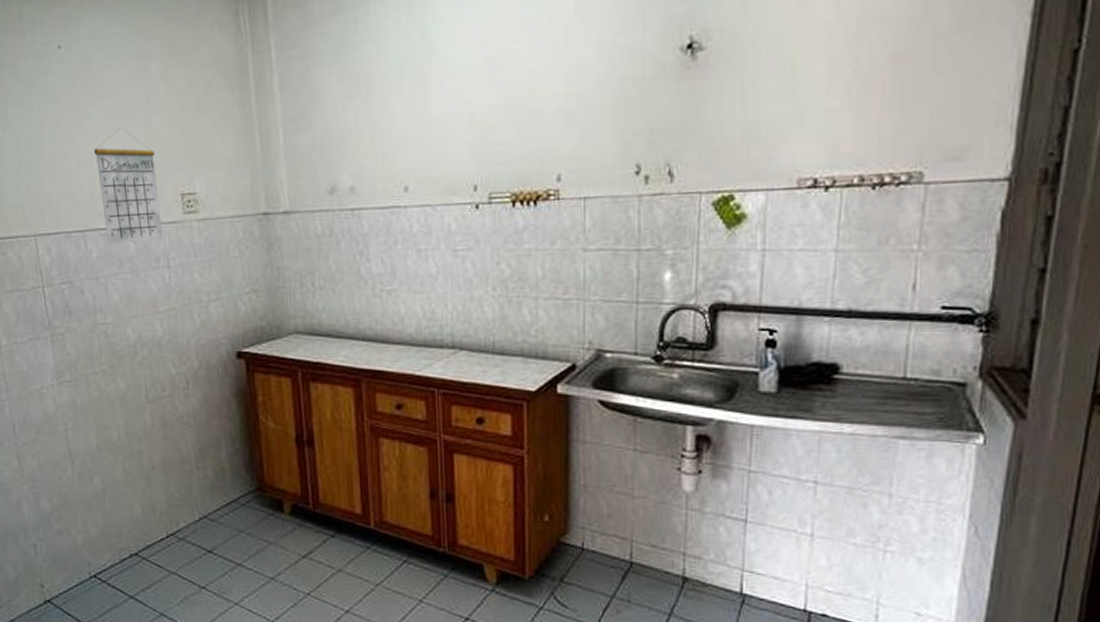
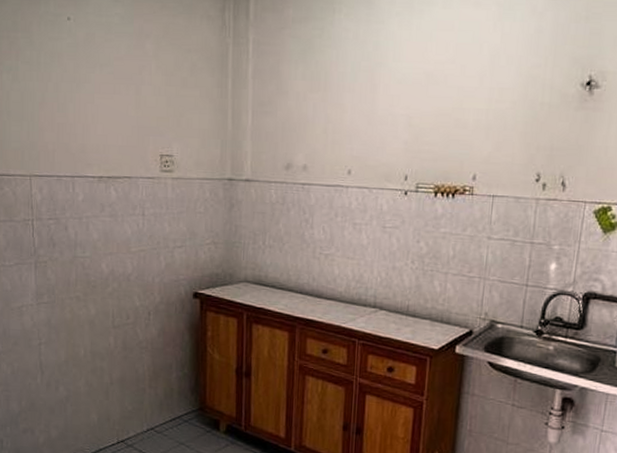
calendar: present [94,128,164,245] -> none [89,93,142,192]

